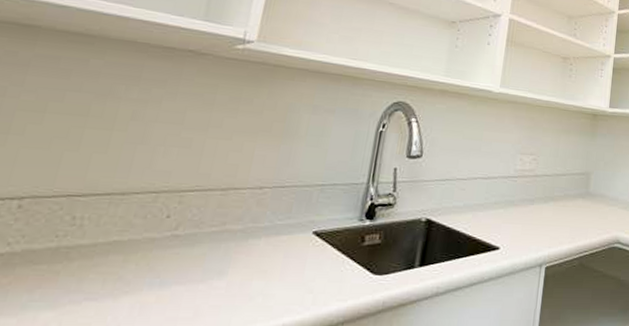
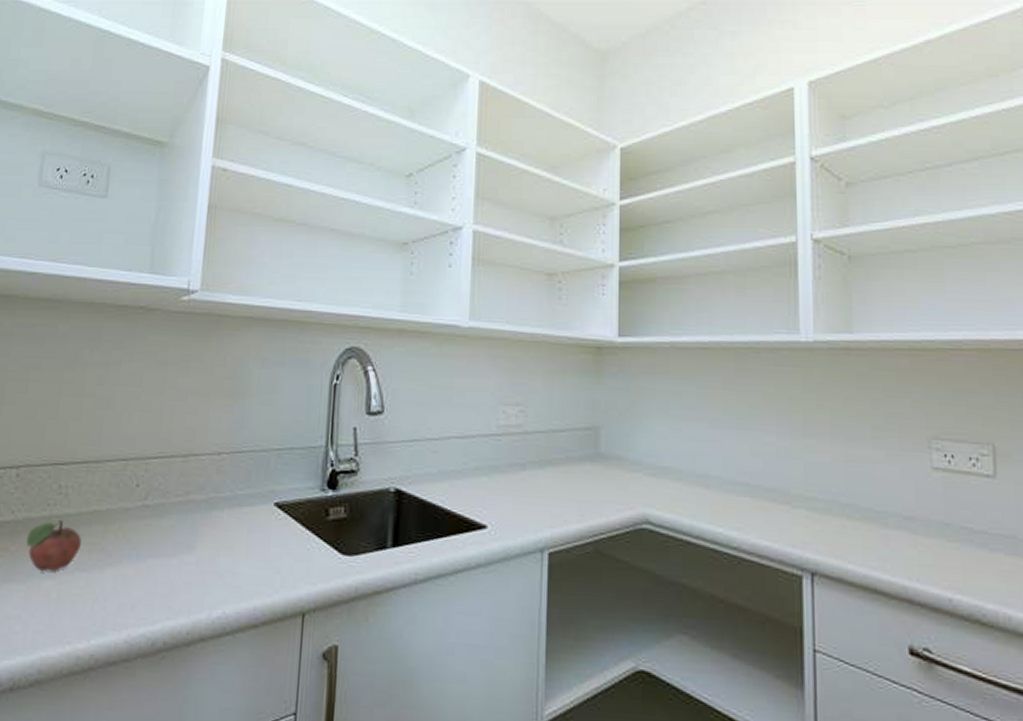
fruit: none [22,251,96,303] -> present [26,520,82,571]

